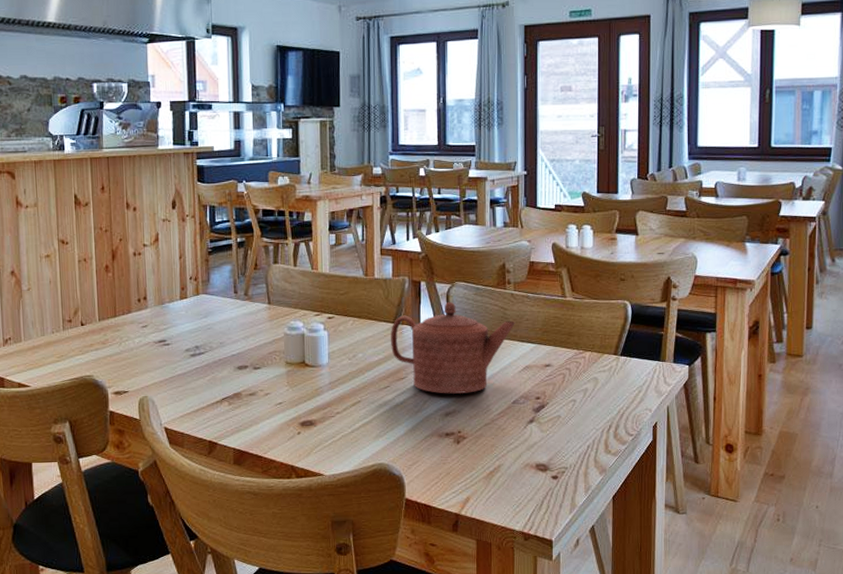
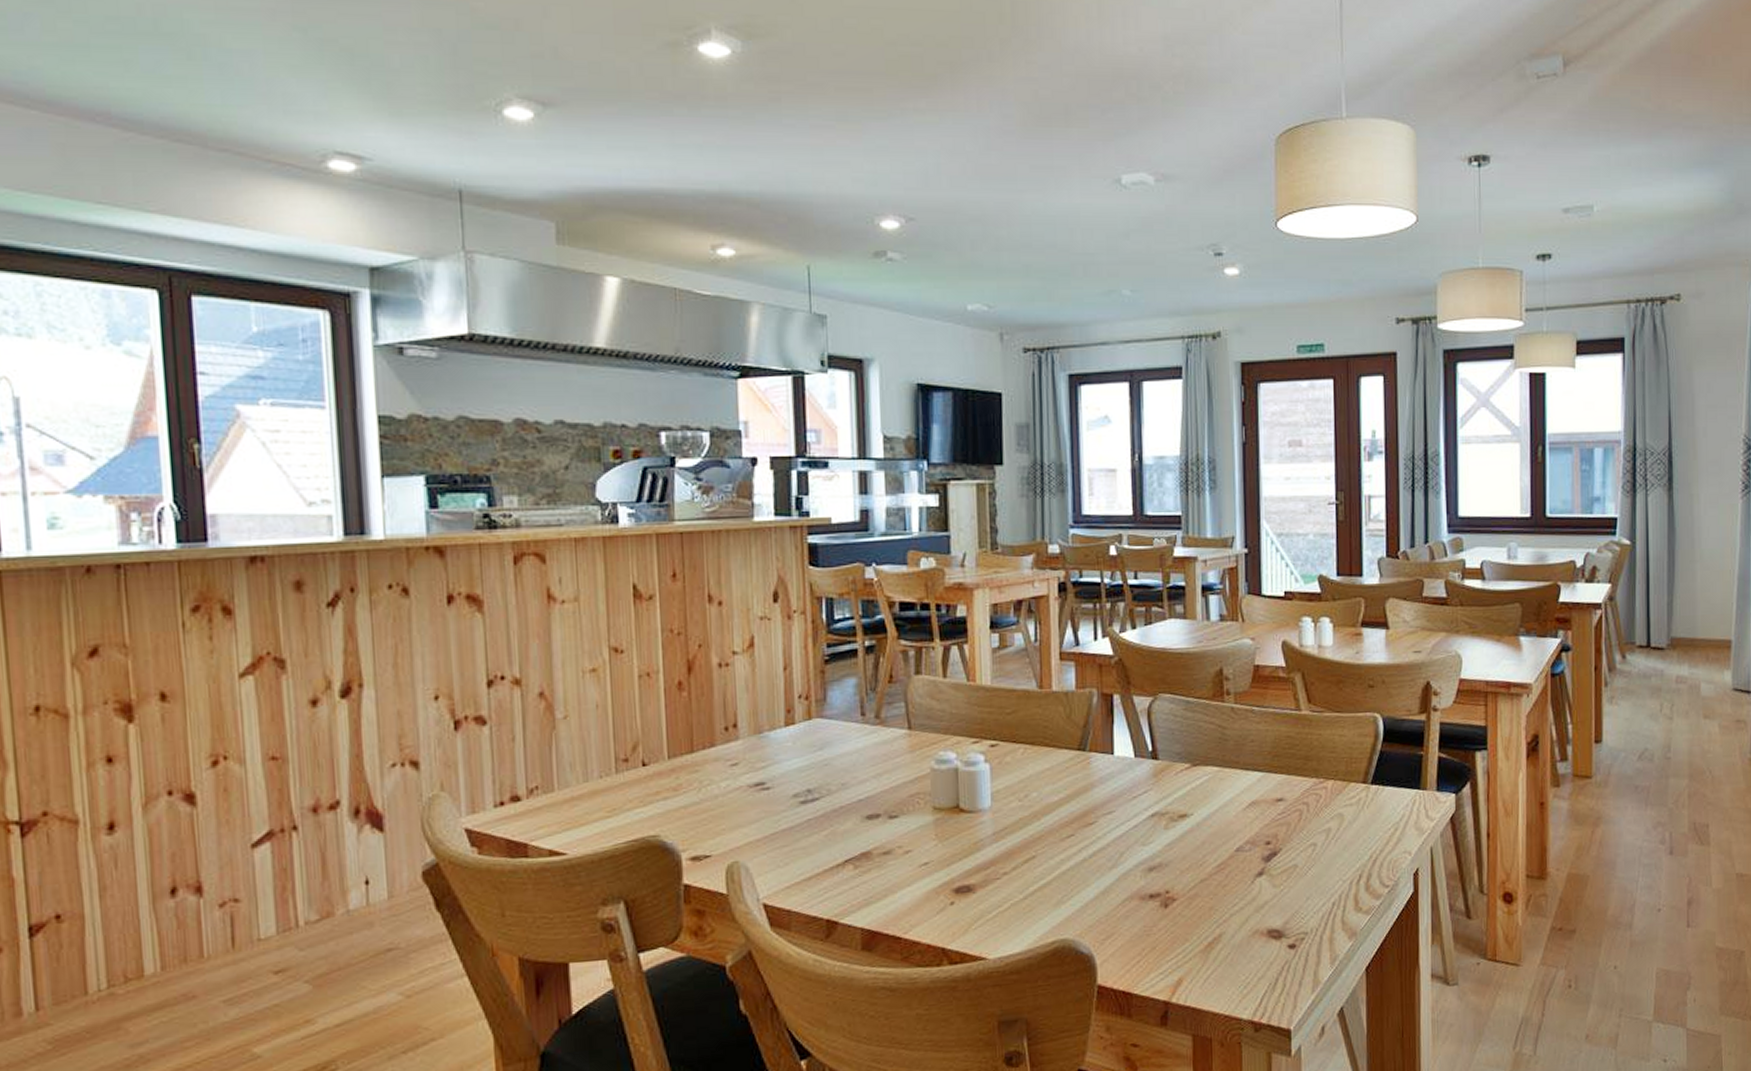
teapot: present [391,302,516,394] -> none [1074,721,1238,842]

